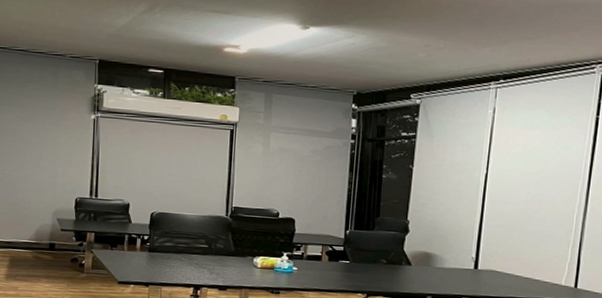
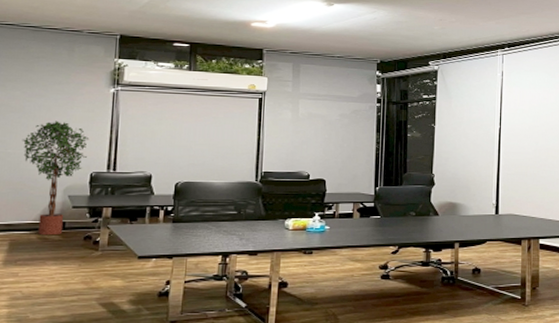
potted tree: none [16,145,74,255] -> present [22,121,90,236]

